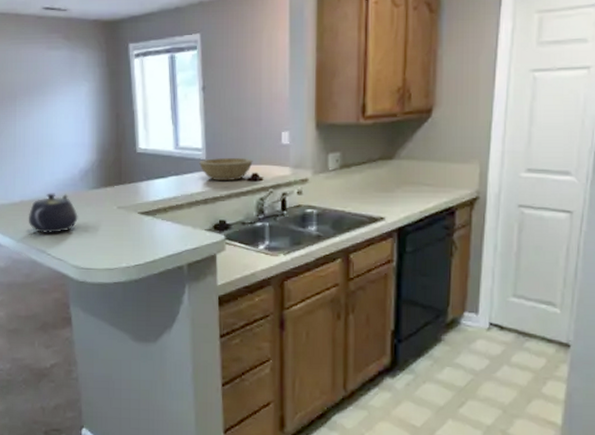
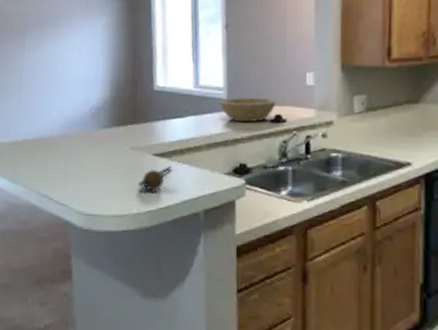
teapot: present [28,193,78,233] -> none [30,131,86,176]
spoon: none [126,222,157,247] -> present [137,165,172,191]

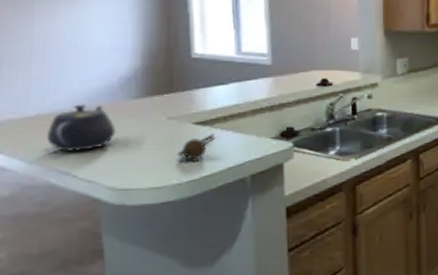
teapot: none [30,131,86,176] -> present [46,104,116,152]
bowl: present [220,98,276,122] -> none [264,64,322,86]

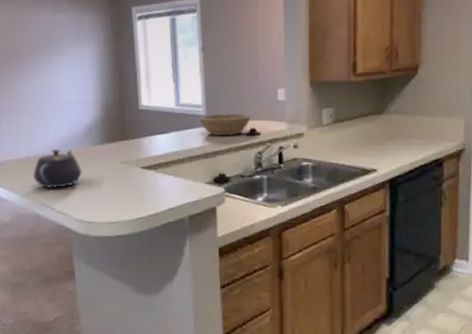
spoon: present [177,133,215,160] -> none [128,177,158,200]
bowl: none [264,64,322,86] -> present [199,114,251,135]

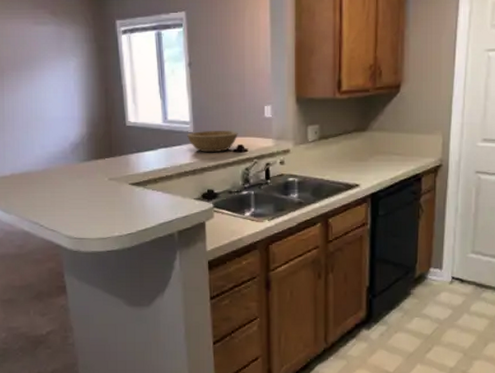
teapot: present [33,149,82,188] -> none [19,166,70,205]

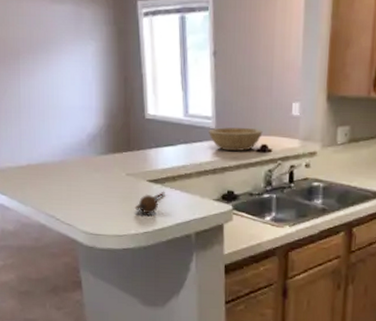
spoon: none [118,193,147,216] -> present [134,191,165,214]

